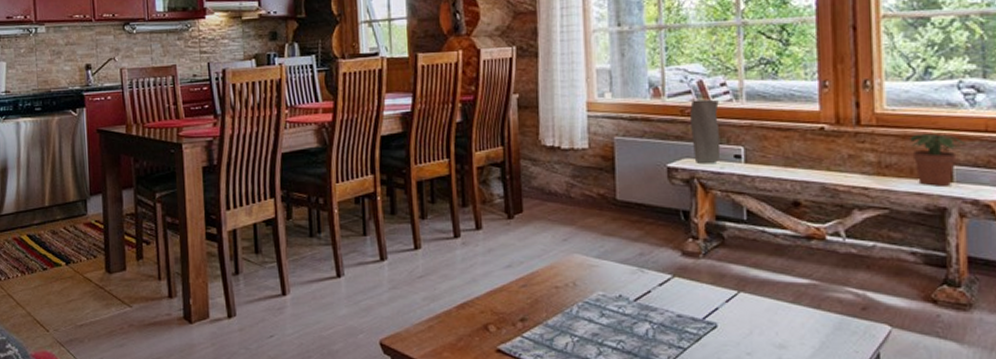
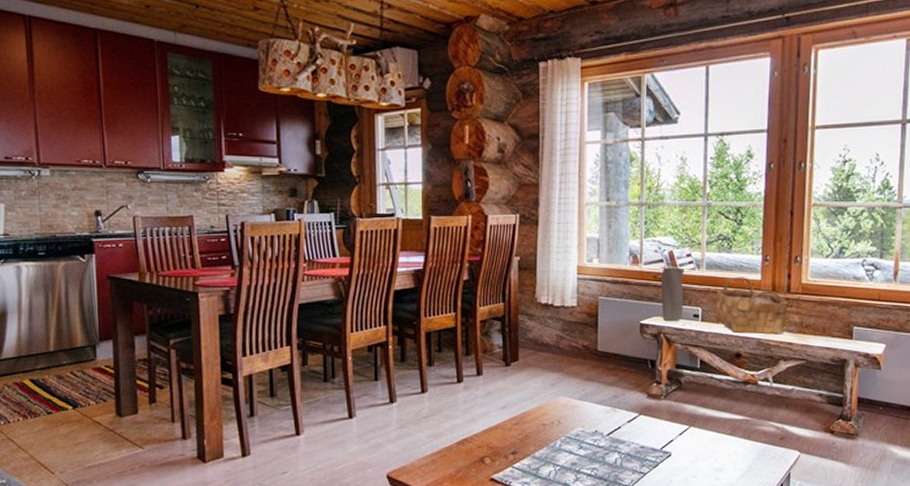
woven basket: none [762,107,859,178] -> present [716,276,788,335]
potted plant: present [910,133,965,186] -> none [825,300,864,343]

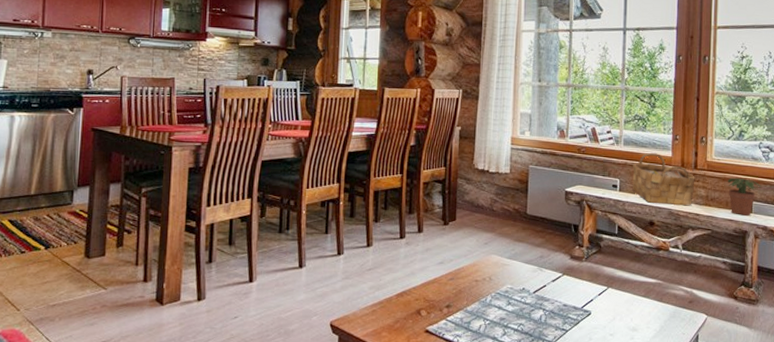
vase: present [661,267,684,322] -> none [584,142,605,191]
potted plant: none [825,300,864,343] -> present [727,177,761,216]

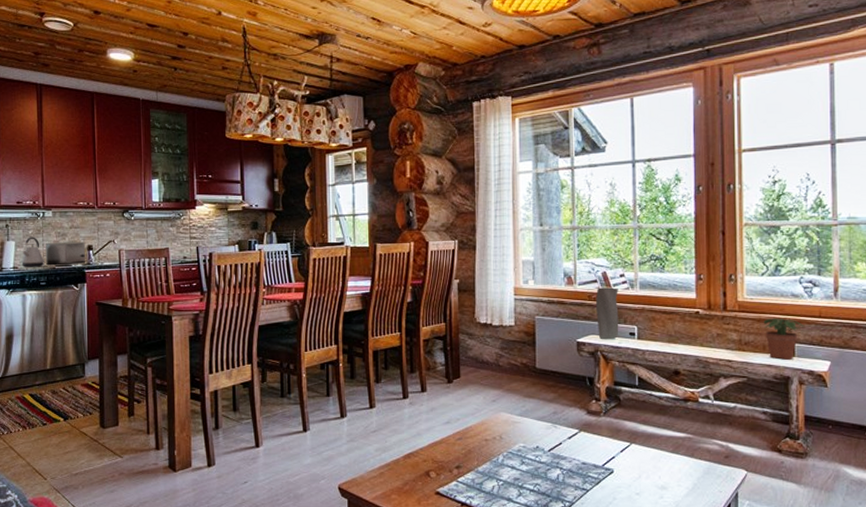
kettle: none [12,56,38,89] -> present [21,237,44,268]
toaster: none [40,64,86,90] -> present [46,241,86,266]
vase: none [584,142,605,191] -> present [596,287,619,340]
woven basket: present [632,152,695,206] -> none [651,295,725,352]

